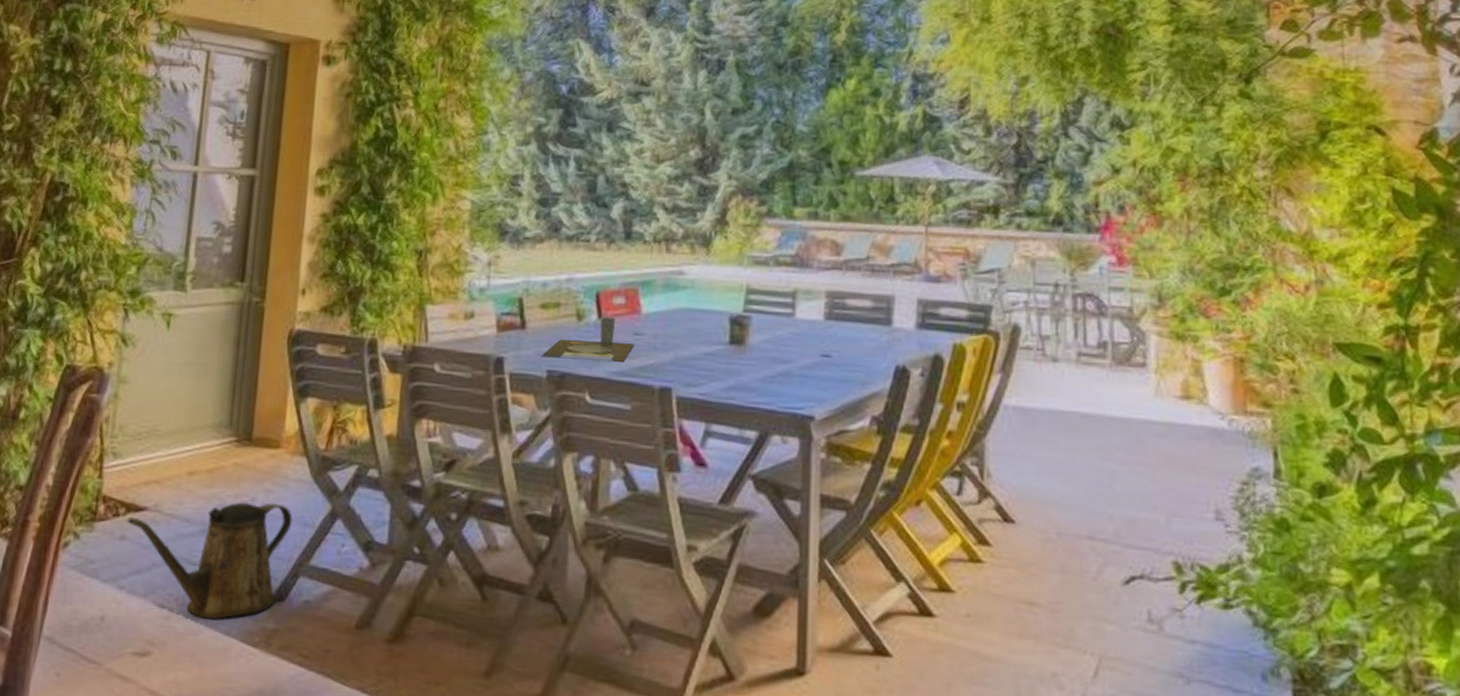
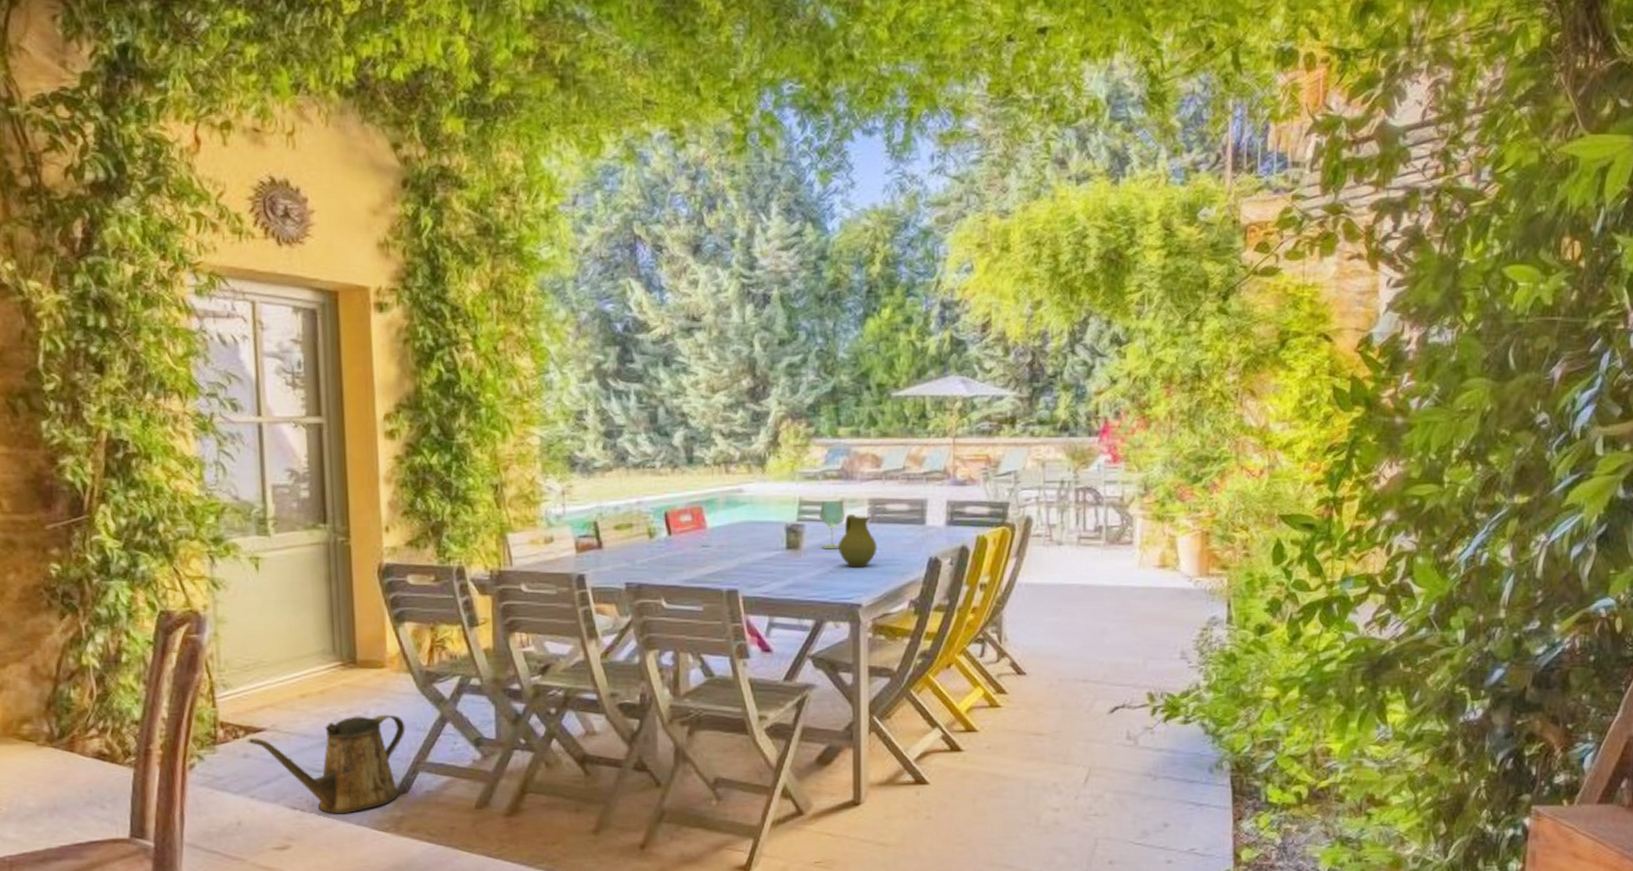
place setting: present [540,316,634,362] -> none [618,532,702,572]
wine glass: none [768,291,798,348] -> present [818,501,845,550]
pitcher: none [788,307,835,372] -> present [837,513,877,568]

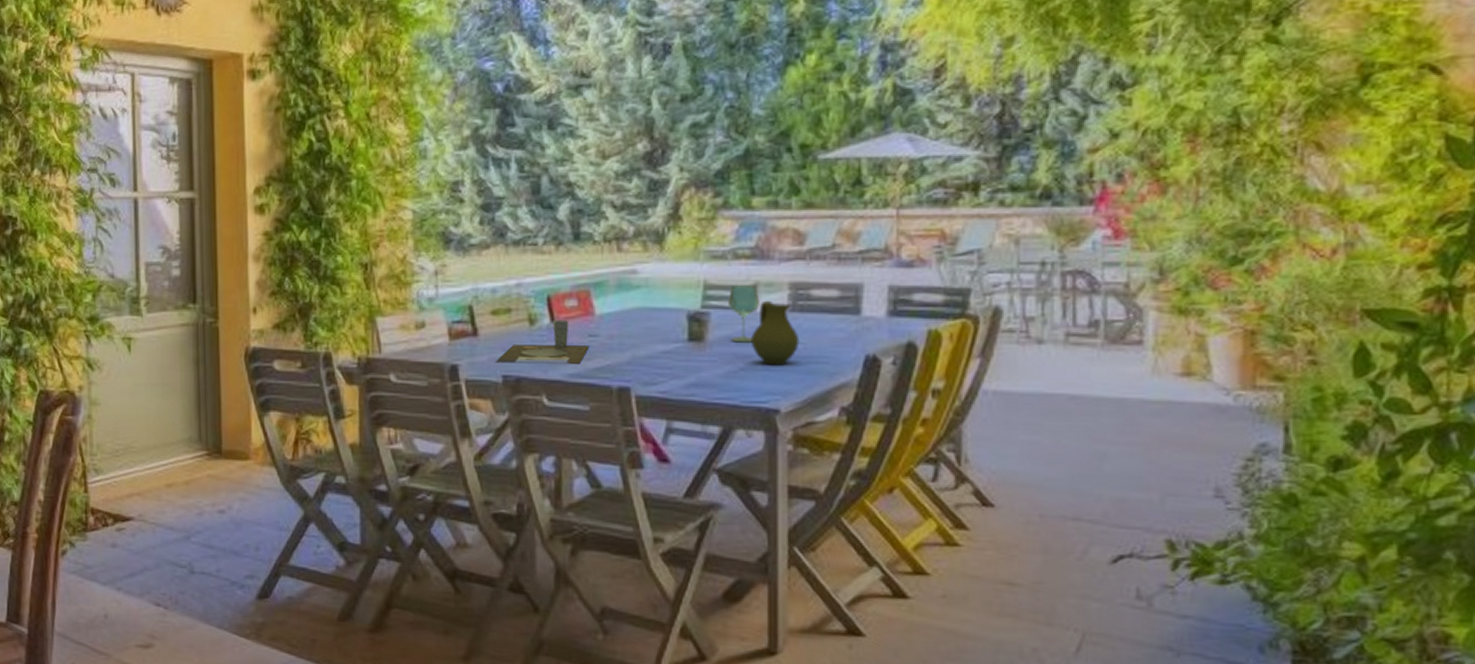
watering can: present [249,714,406,814] -> none [117,510,269,615]
place setting: none [618,532,702,572] -> present [495,319,590,364]

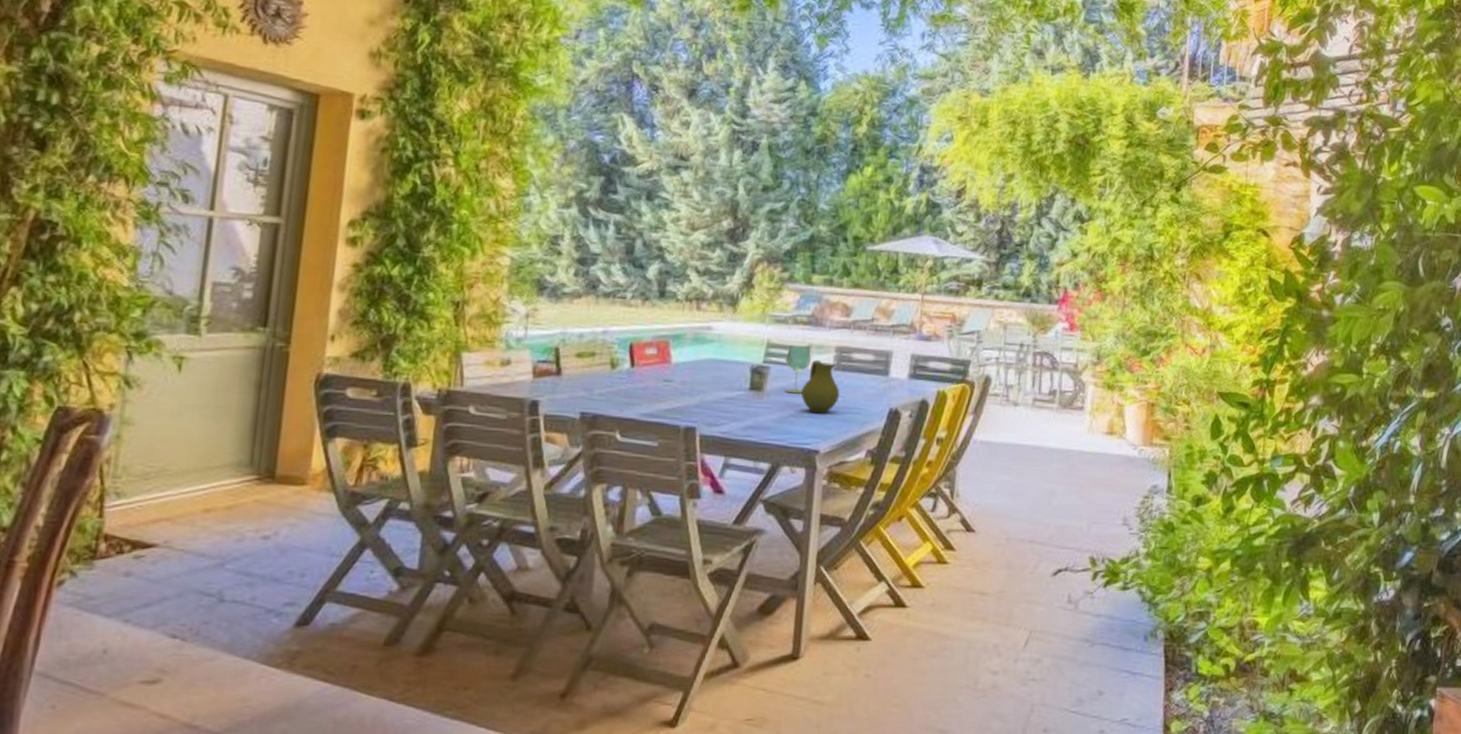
place setting: present [495,319,590,364] -> none [574,365,664,405]

